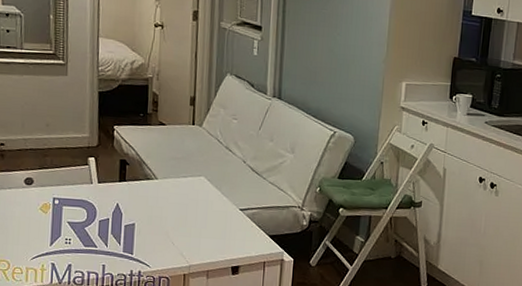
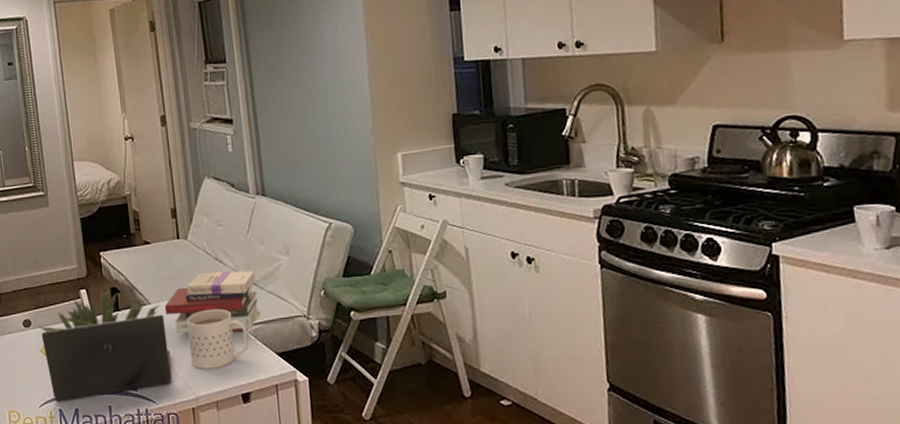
plant: none [41,159,167,193] -> present [39,288,161,333]
laptop: none [42,189,171,257] -> present [41,314,172,402]
books: none [170,157,261,214] -> present [164,270,262,333]
mug: none [189,190,246,243] -> present [186,308,249,369]

